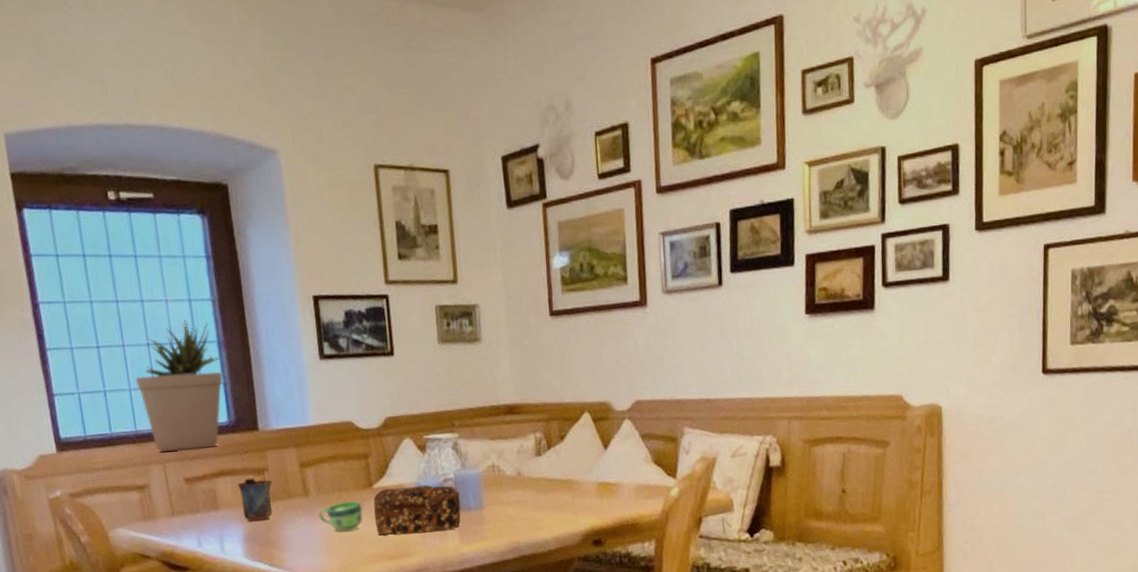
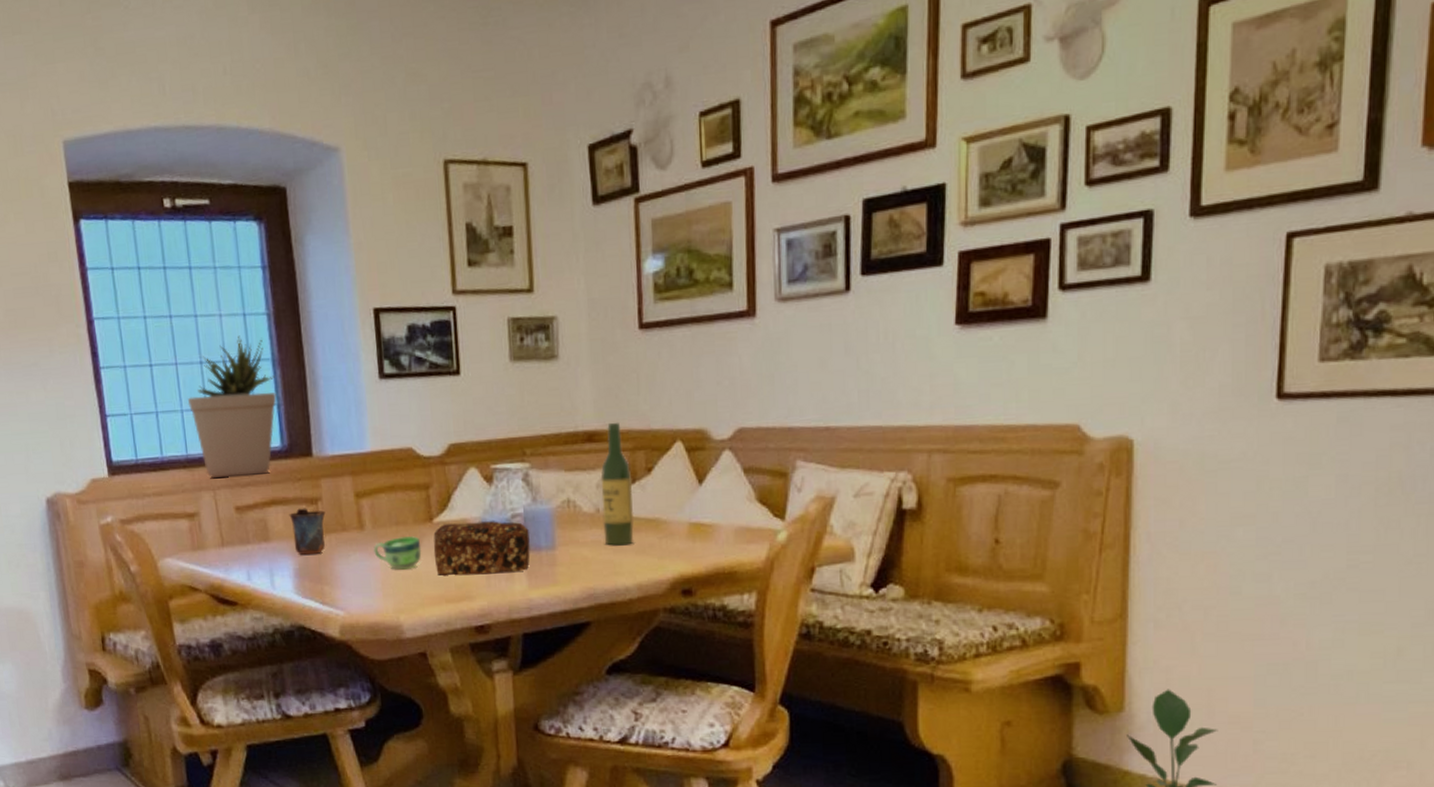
wine bottle: none [521,396,551,504] -> present [601,422,634,546]

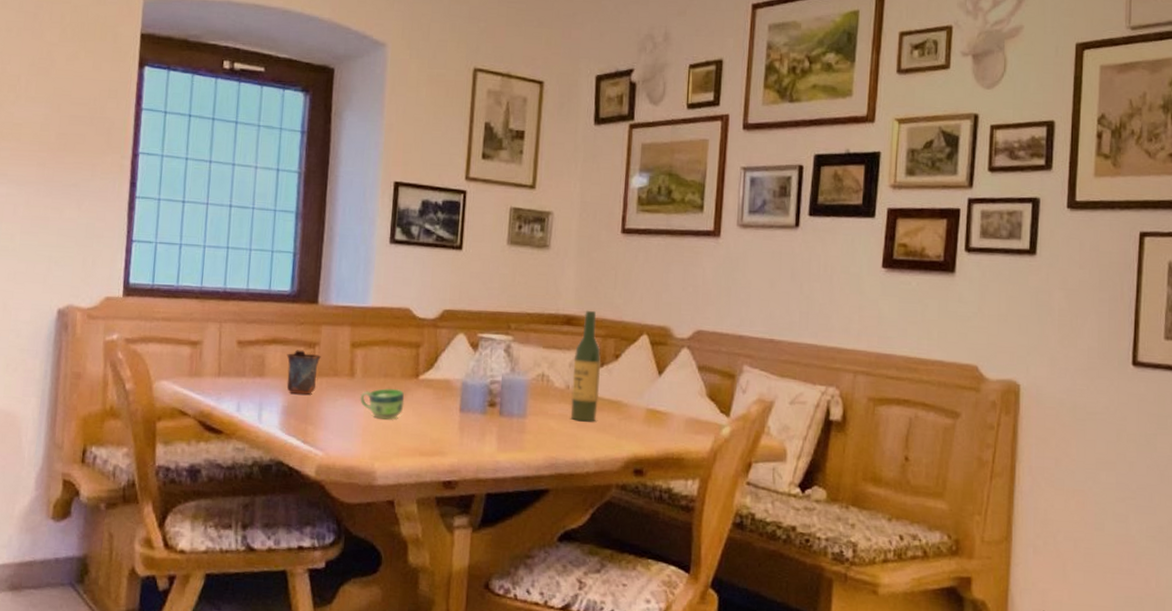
potted plant: present [187,335,277,479] -> none [211,187,297,316]
bread loaf: present [433,521,530,576] -> none [414,382,504,434]

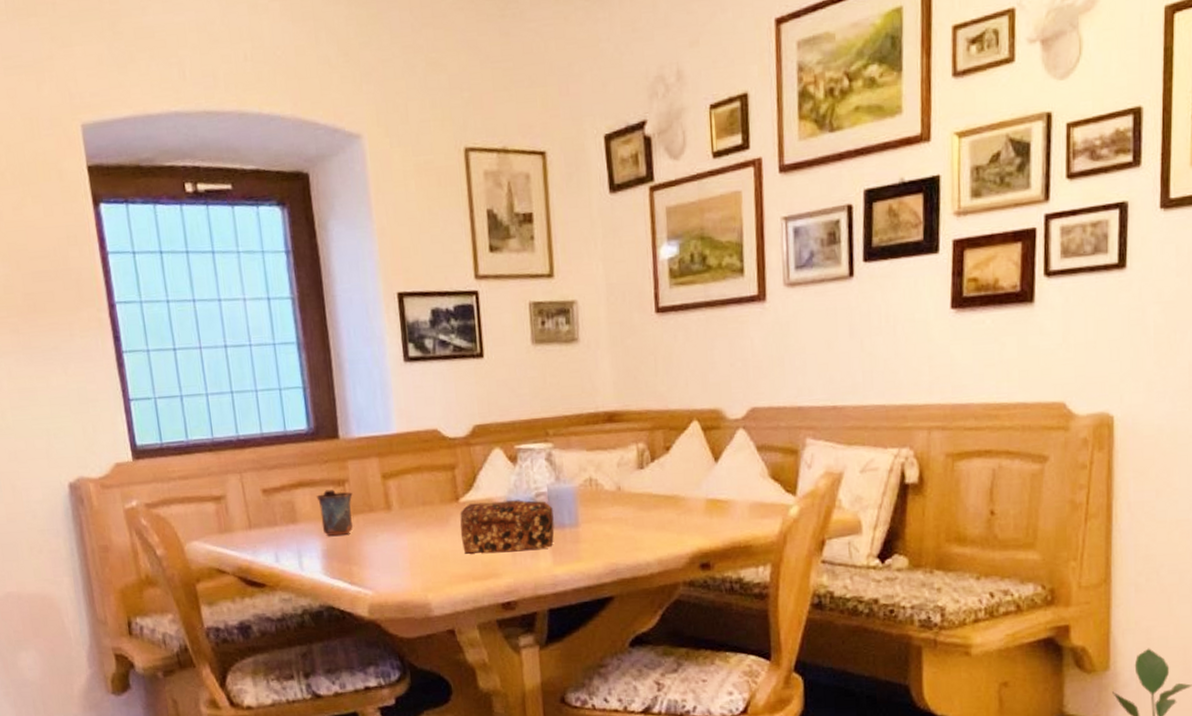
cup: present [360,388,405,420] -> none [401,515,449,549]
bread loaf: none [414,382,504,434] -> present [460,500,555,555]
wine bottle: present [570,310,601,422] -> none [621,402,654,523]

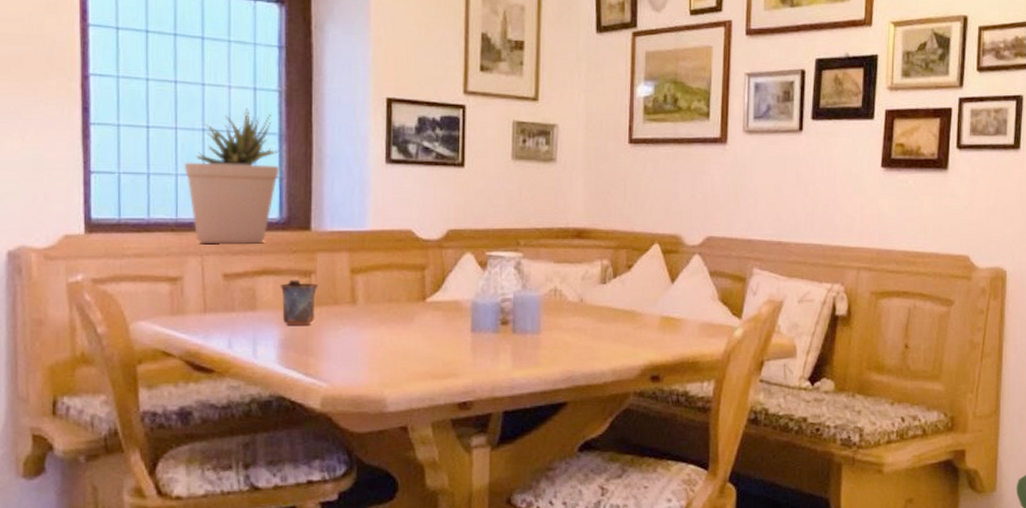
potted plant: none [212,319,303,462] -> present [184,108,281,246]
bread loaf: present [460,500,555,555] -> none [424,304,517,354]

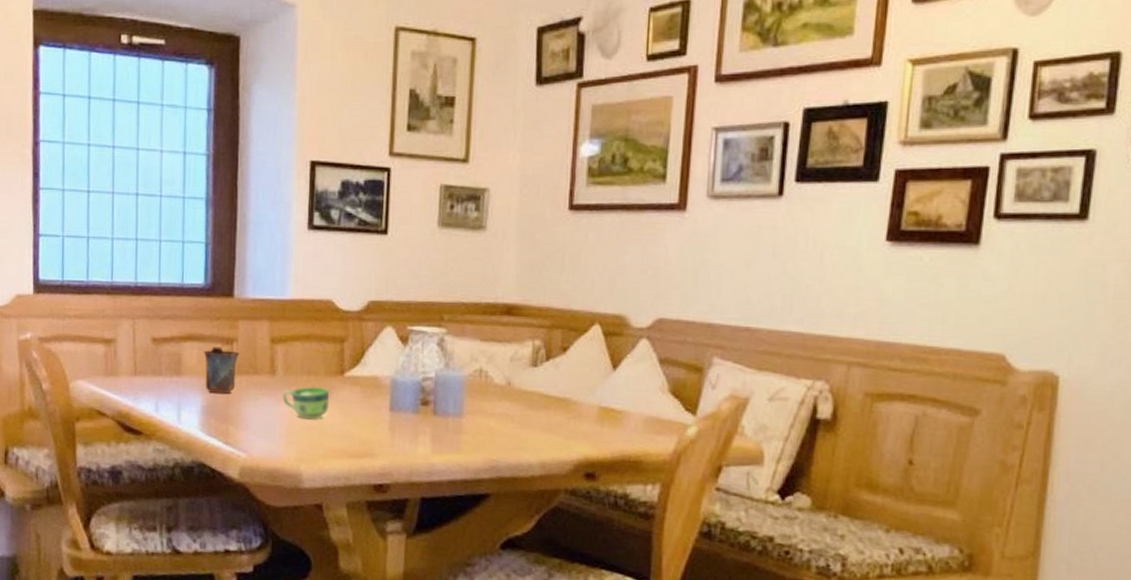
potted plant: present [184,108,281,246] -> none [119,172,208,311]
cup: none [364,313,412,345] -> present [282,386,330,419]

